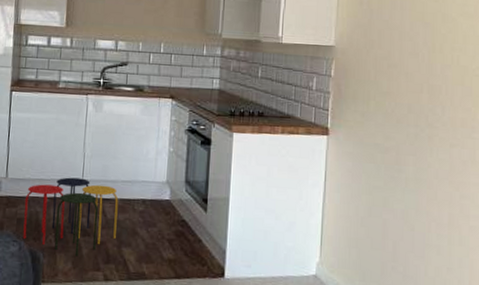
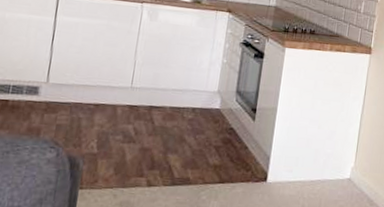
stool: present [22,177,119,257] -> none [61,84,168,163]

